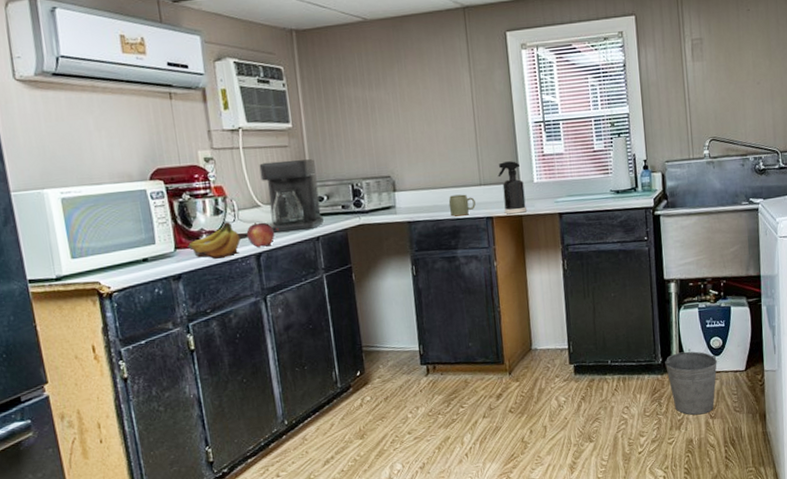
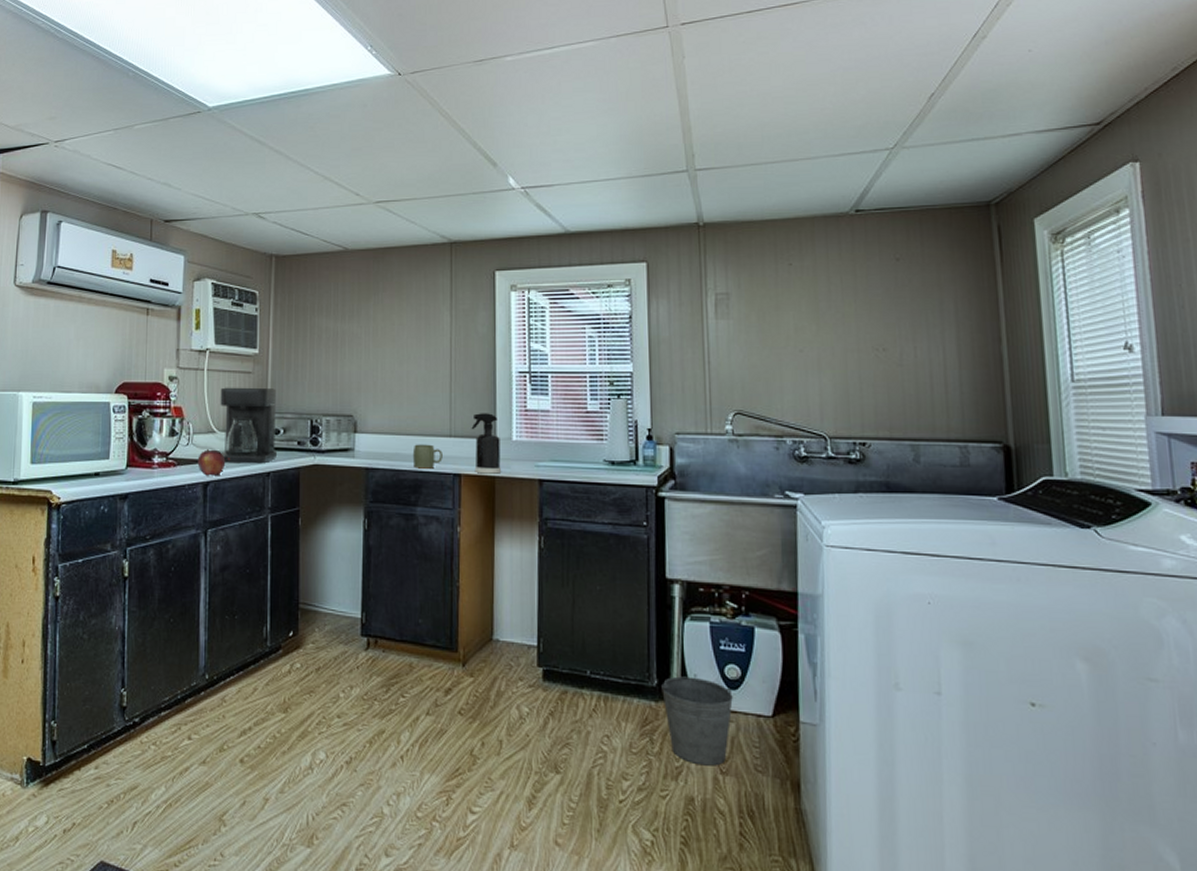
fruit: present [187,222,241,259] -> none [138,445,191,482]

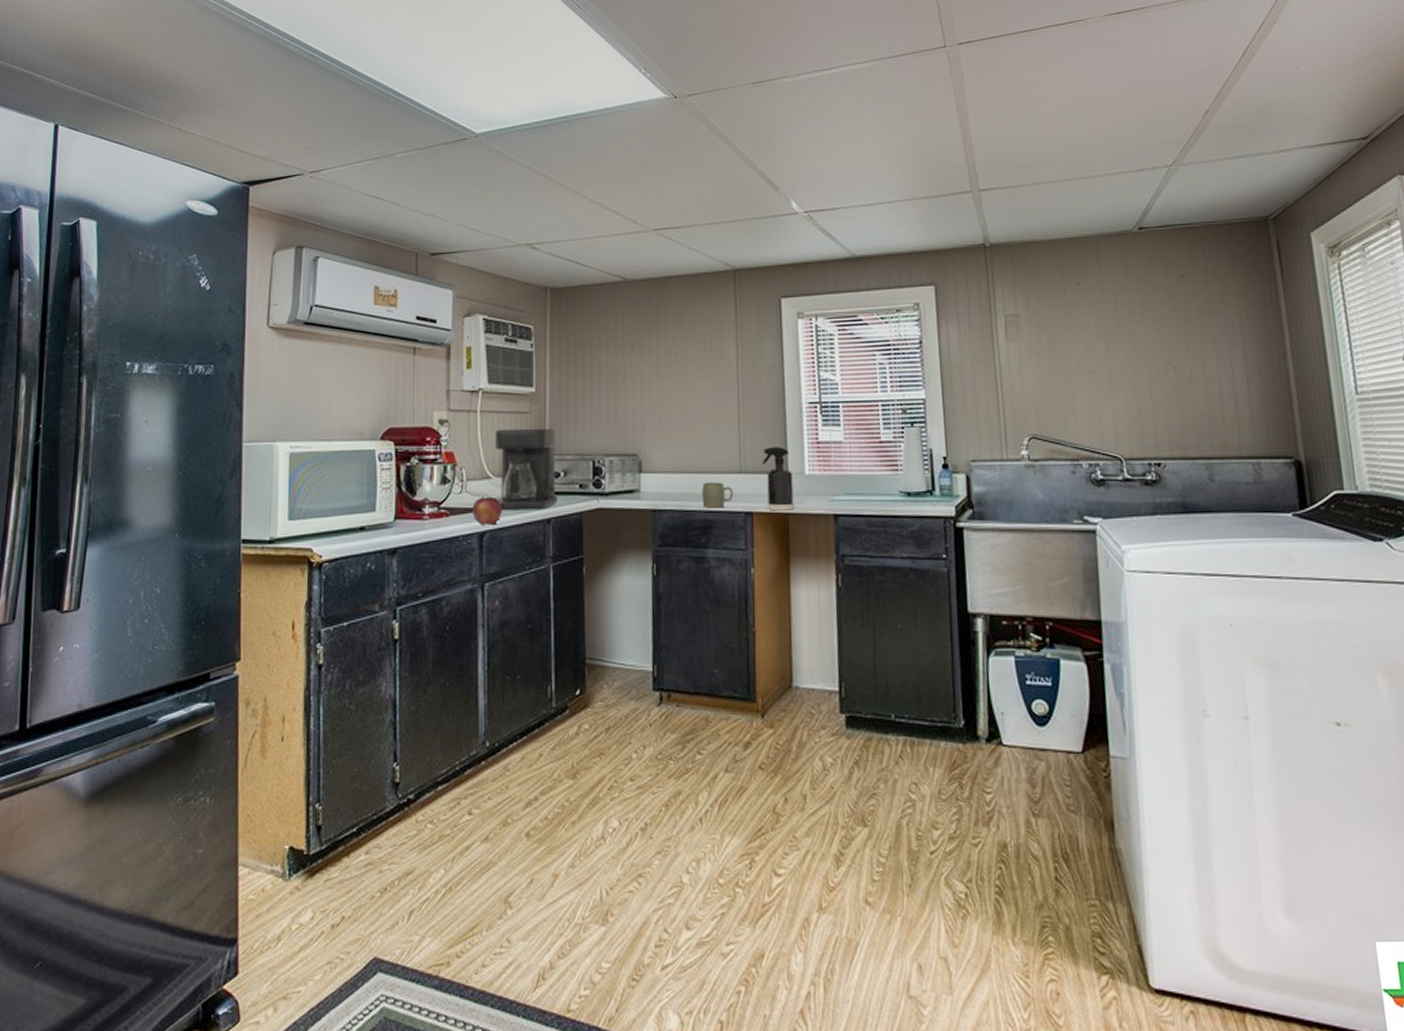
bucket: present [661,676,733,766] -> none [968,715,1042,809]

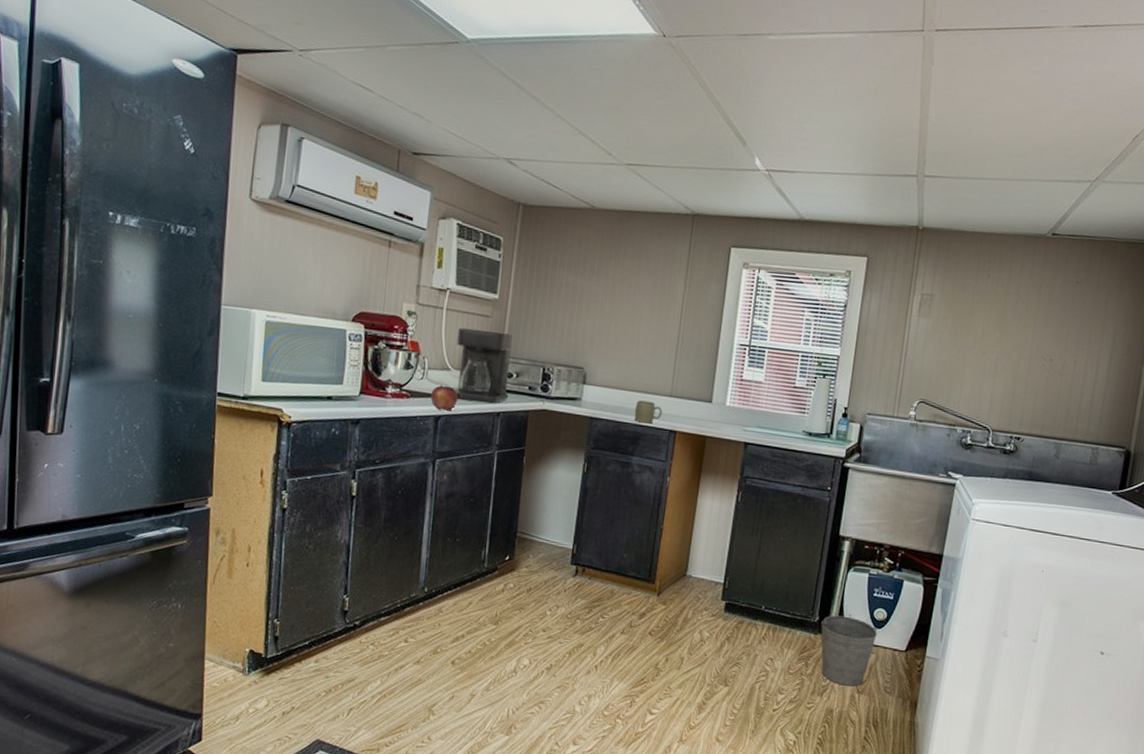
spray bottle: present [762,447,794,511] -> none [689,378,716,434]
bucket: none [968,715,1042,809] -> present [821,615,877,687]

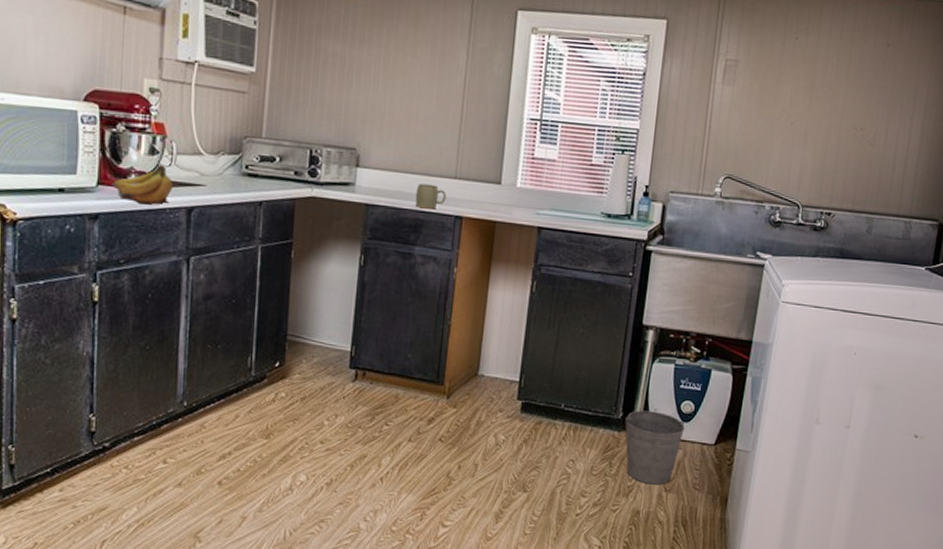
fruit: none [372,378,424,413] -> present [111,165,173,205]
fruit: present [430,385,459,411] -> none [181,172,214,202]
coffee maker: present [454,327,512,404] -> none [208,106,273,192]

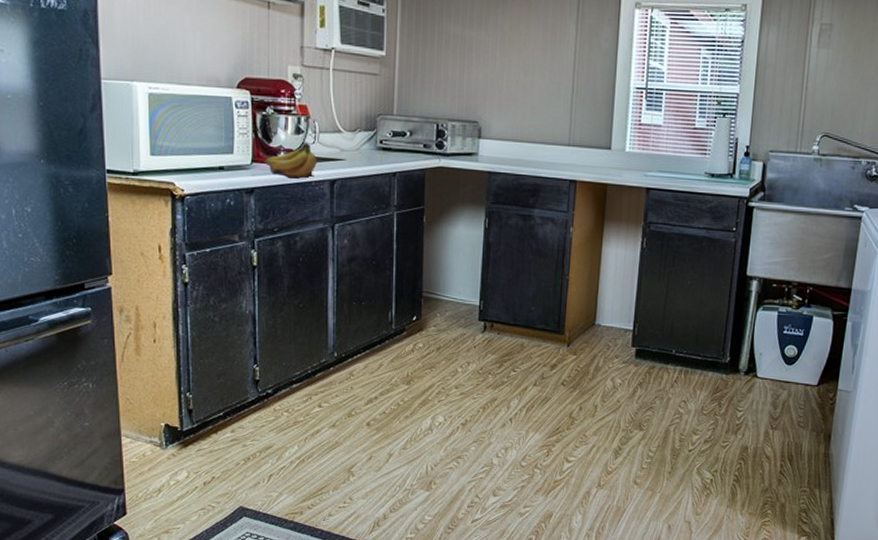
mug: present [415,183,446,210] -> none [532,151,561,175]
bucket: present [625,410,685,485] -> none [732,354,789,423]

